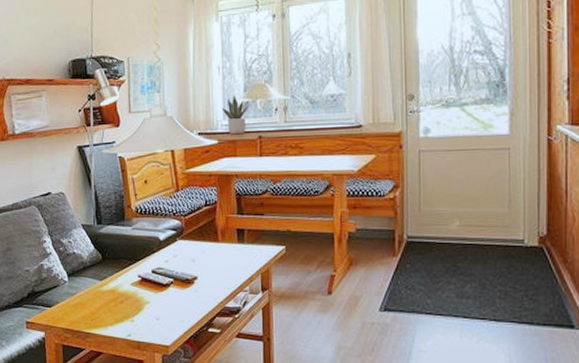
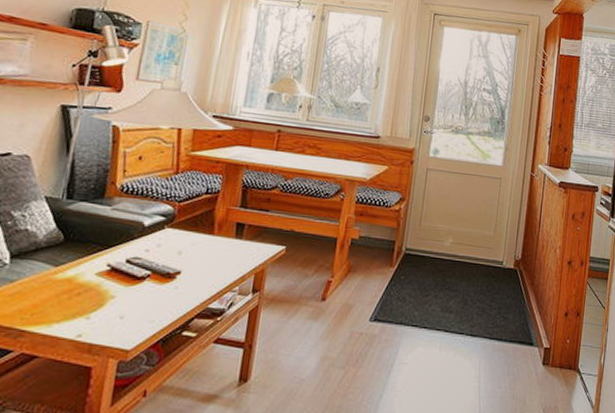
potted plant: present [221,95,250,135] -> none [243,84,274,125]

